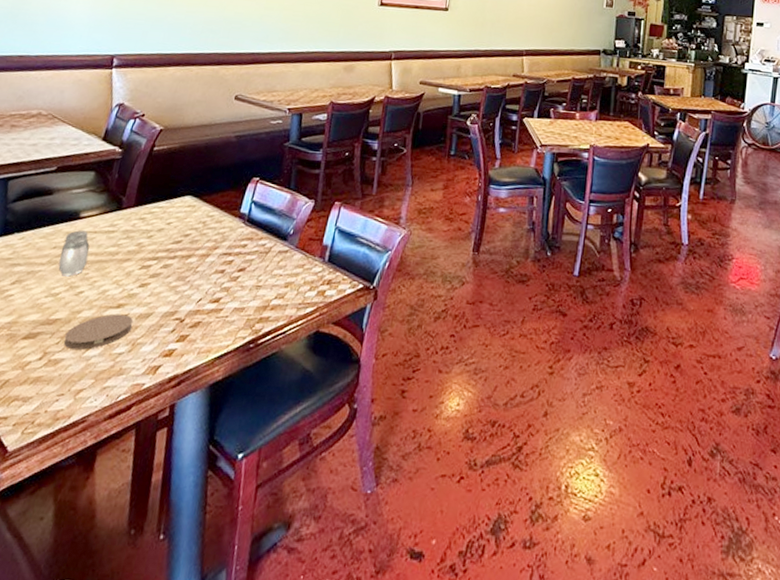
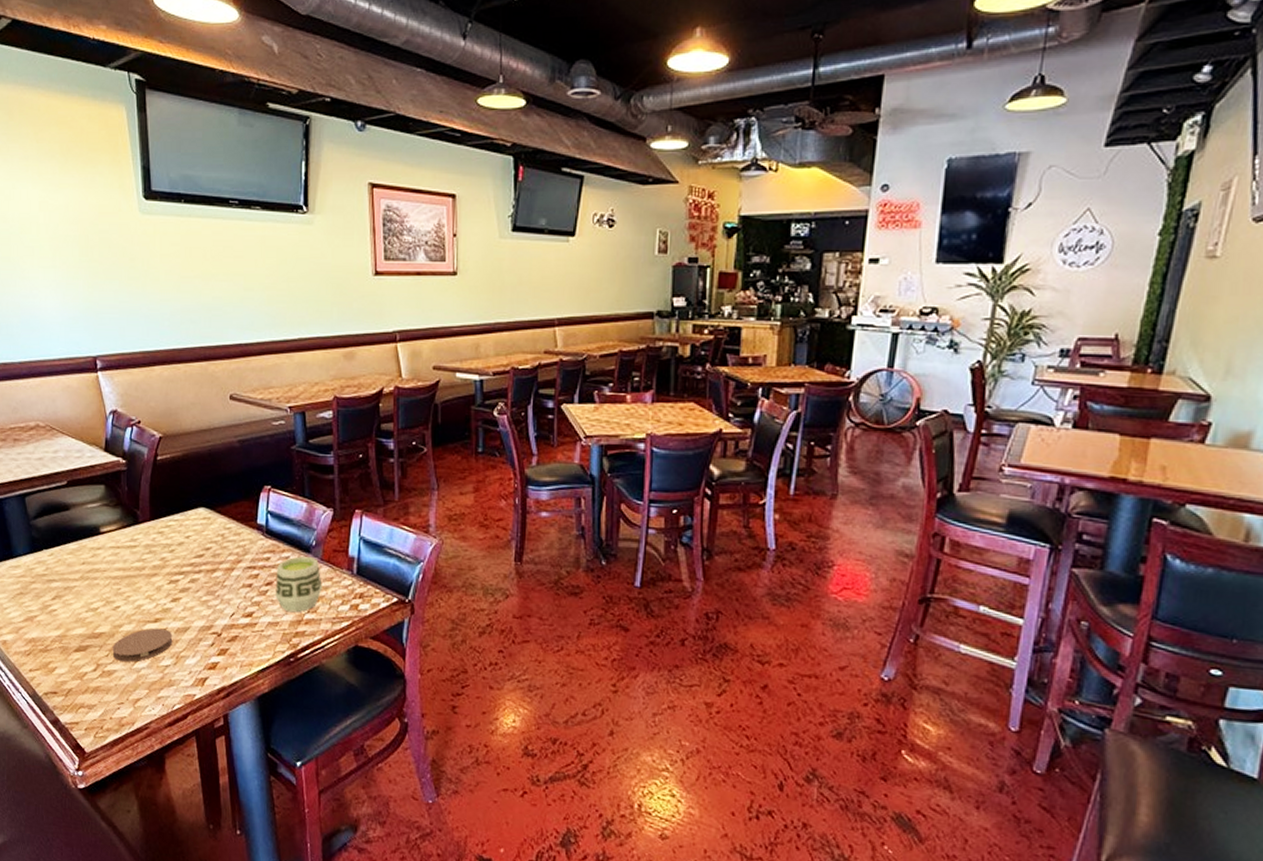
salt and pepper shaker: present [58,230,90,277] -> none [90,546,117,592]
cup: none [245,244,294,299] -> present [275,556,323,613]

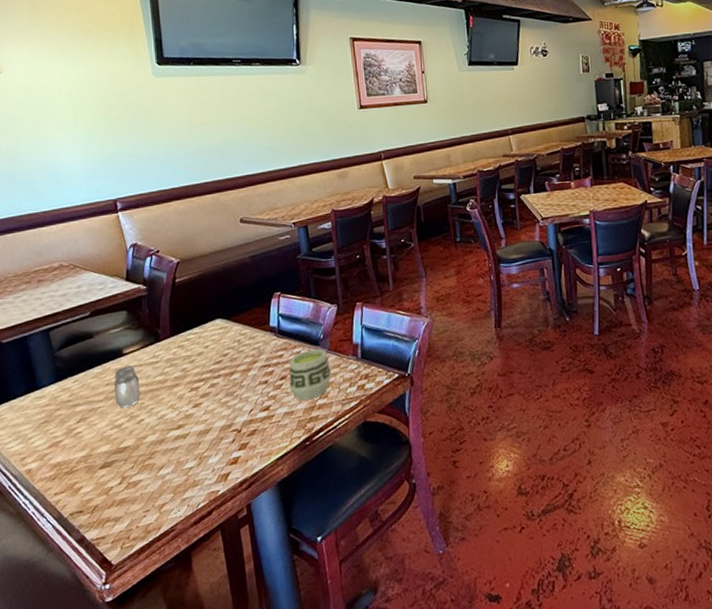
salt and pepper shaker: none [90,546,117,592] -> present [114,365,140,409]
coaster: present [112,628,173,662] -> none [137,433,196,471]

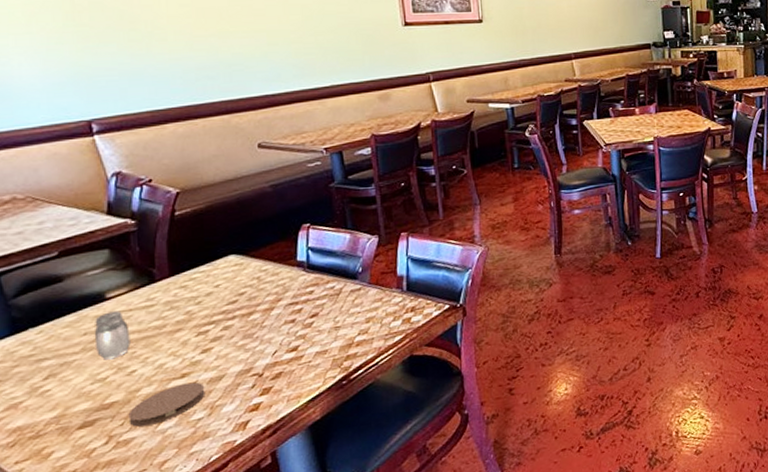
coaster: none [137,433,196,471] -> present [128,382,205,427]
cup: present [289,349,332,401] -> none [321,283,372,339]

